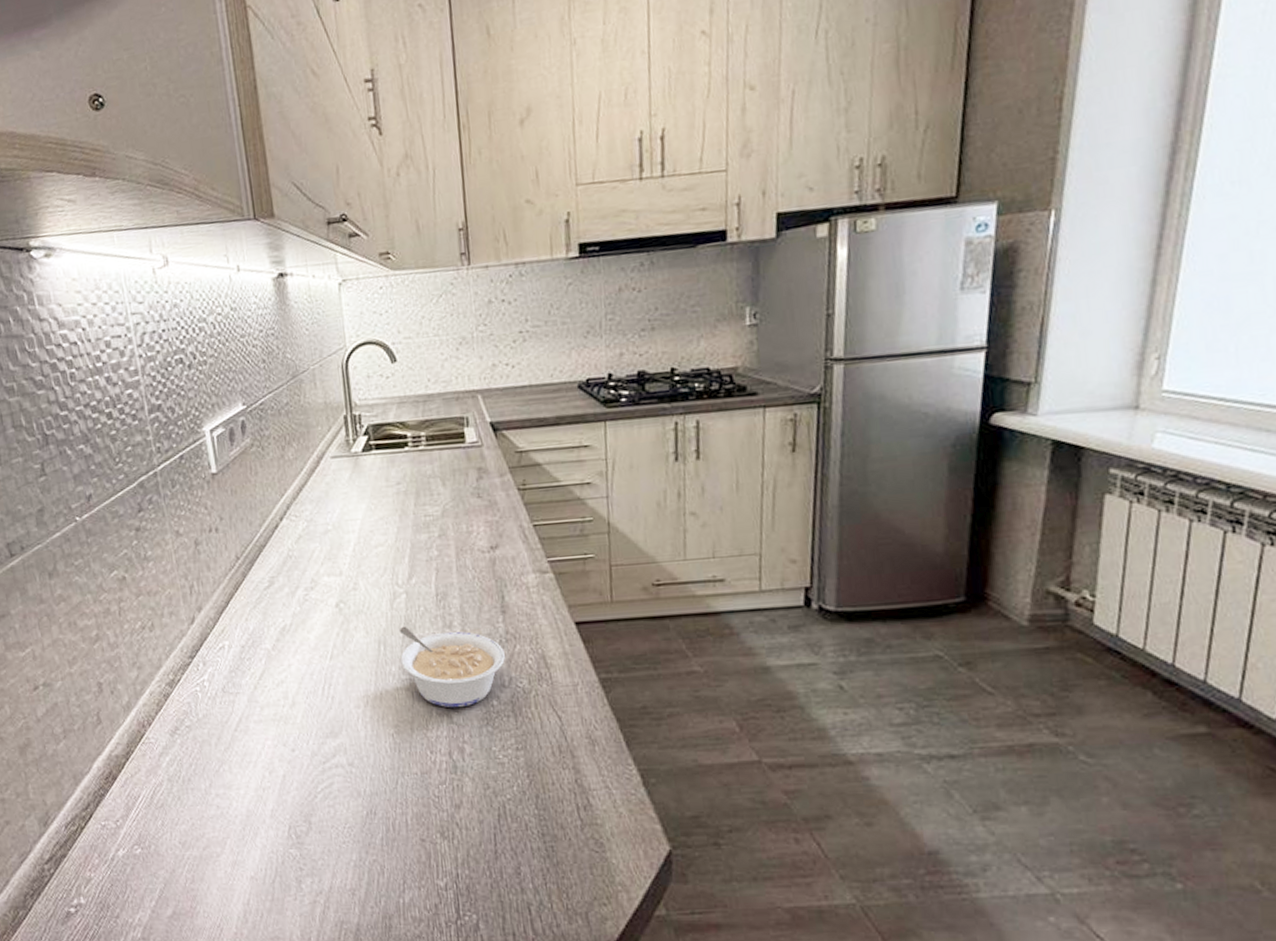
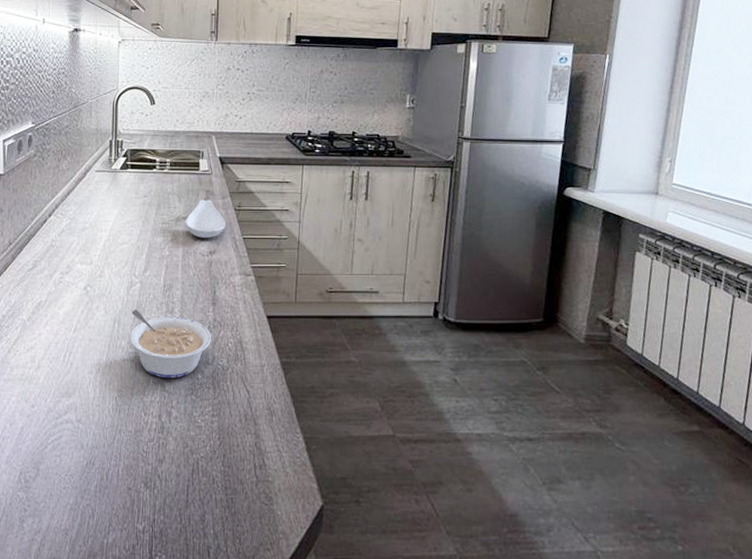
spoon rest: none [454,479,508,530] -> present [185,199,225,238]

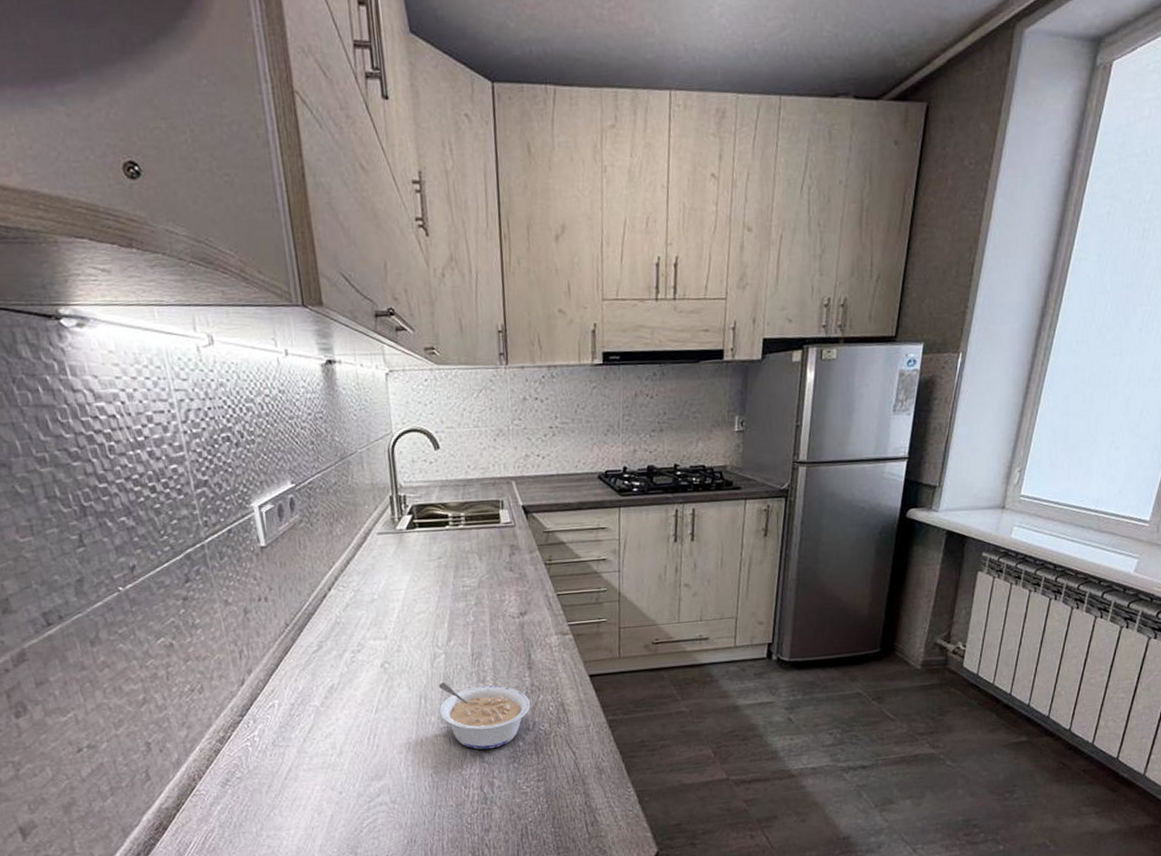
spoon rest: present [185,199,225,238] -> none [489,555,536,599]

